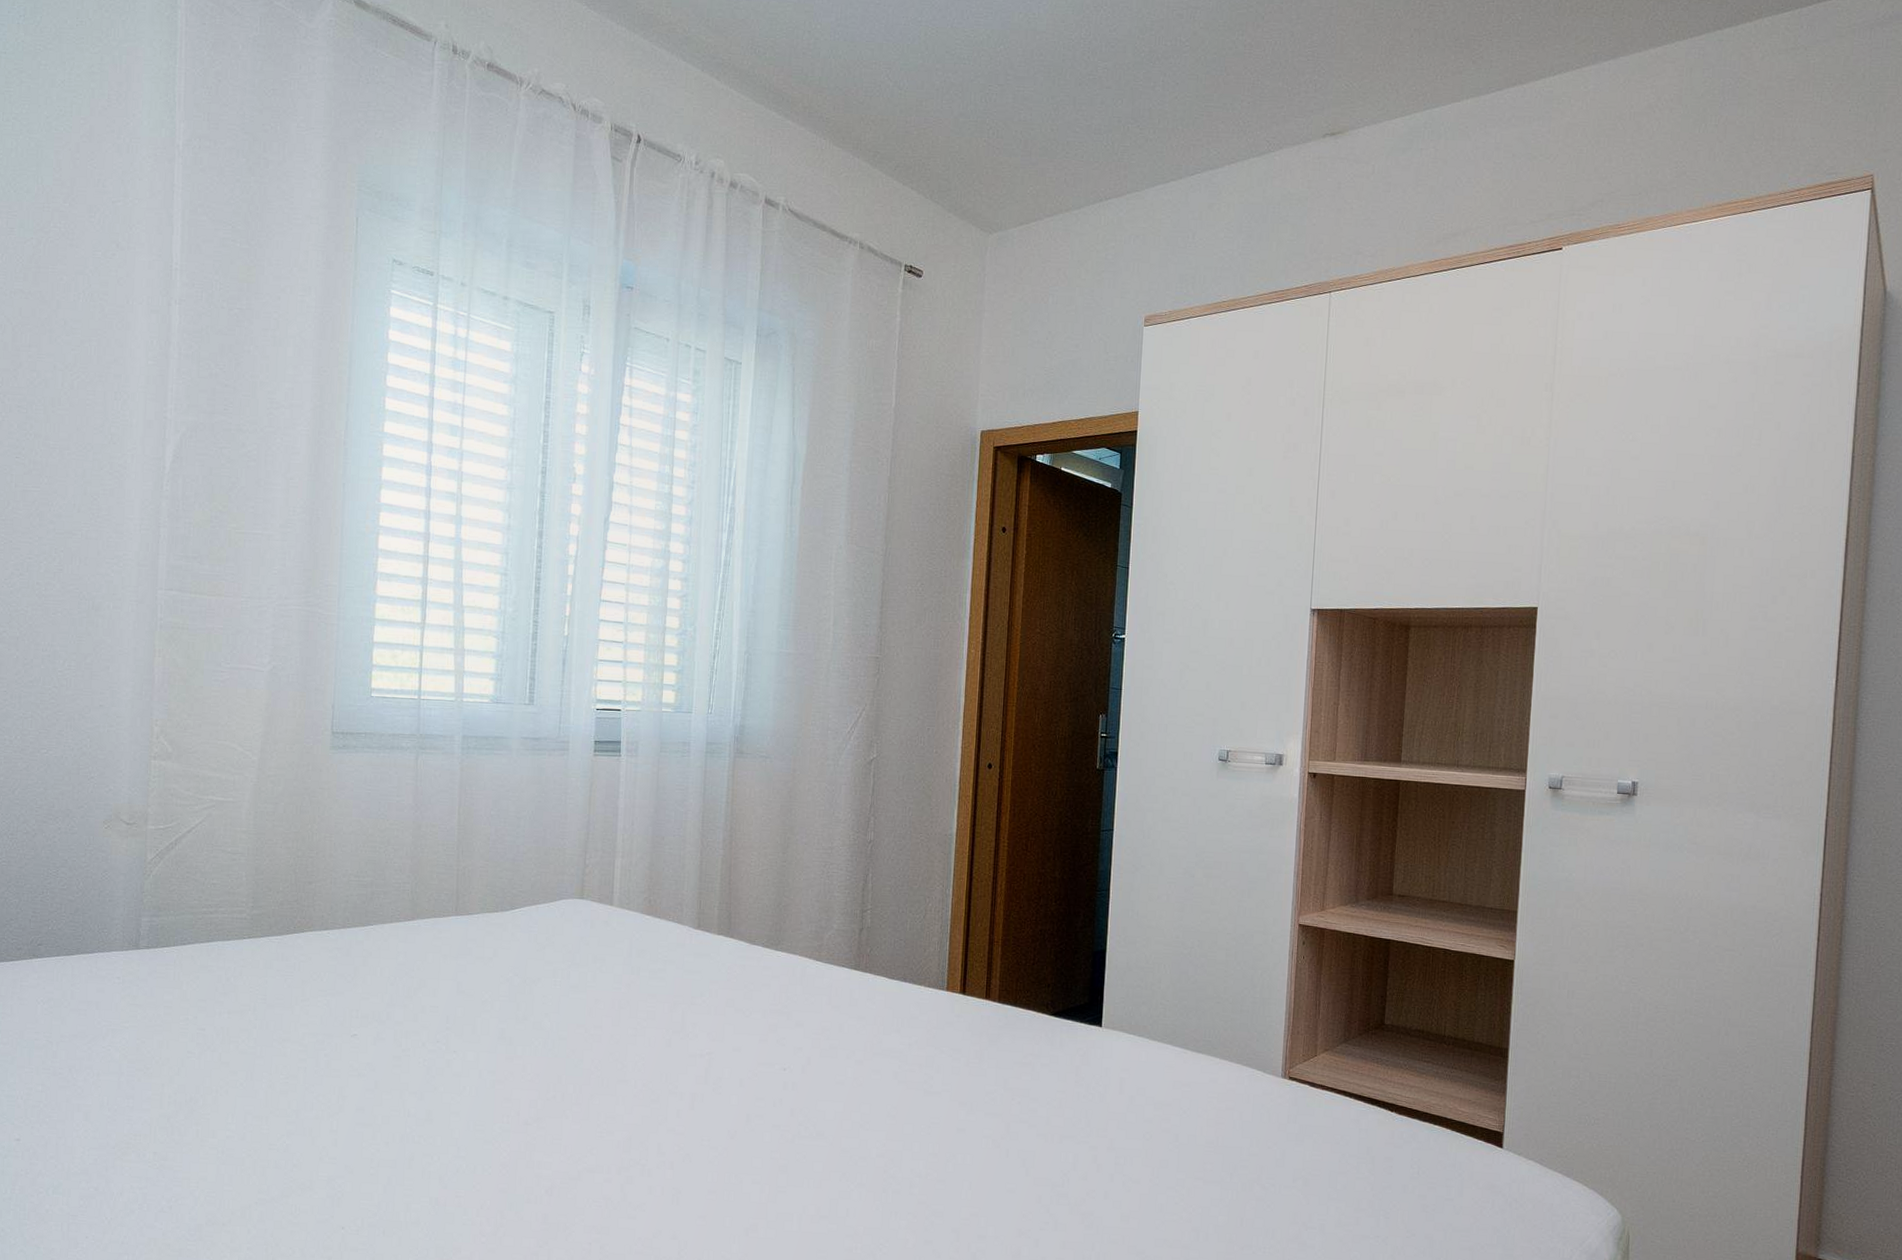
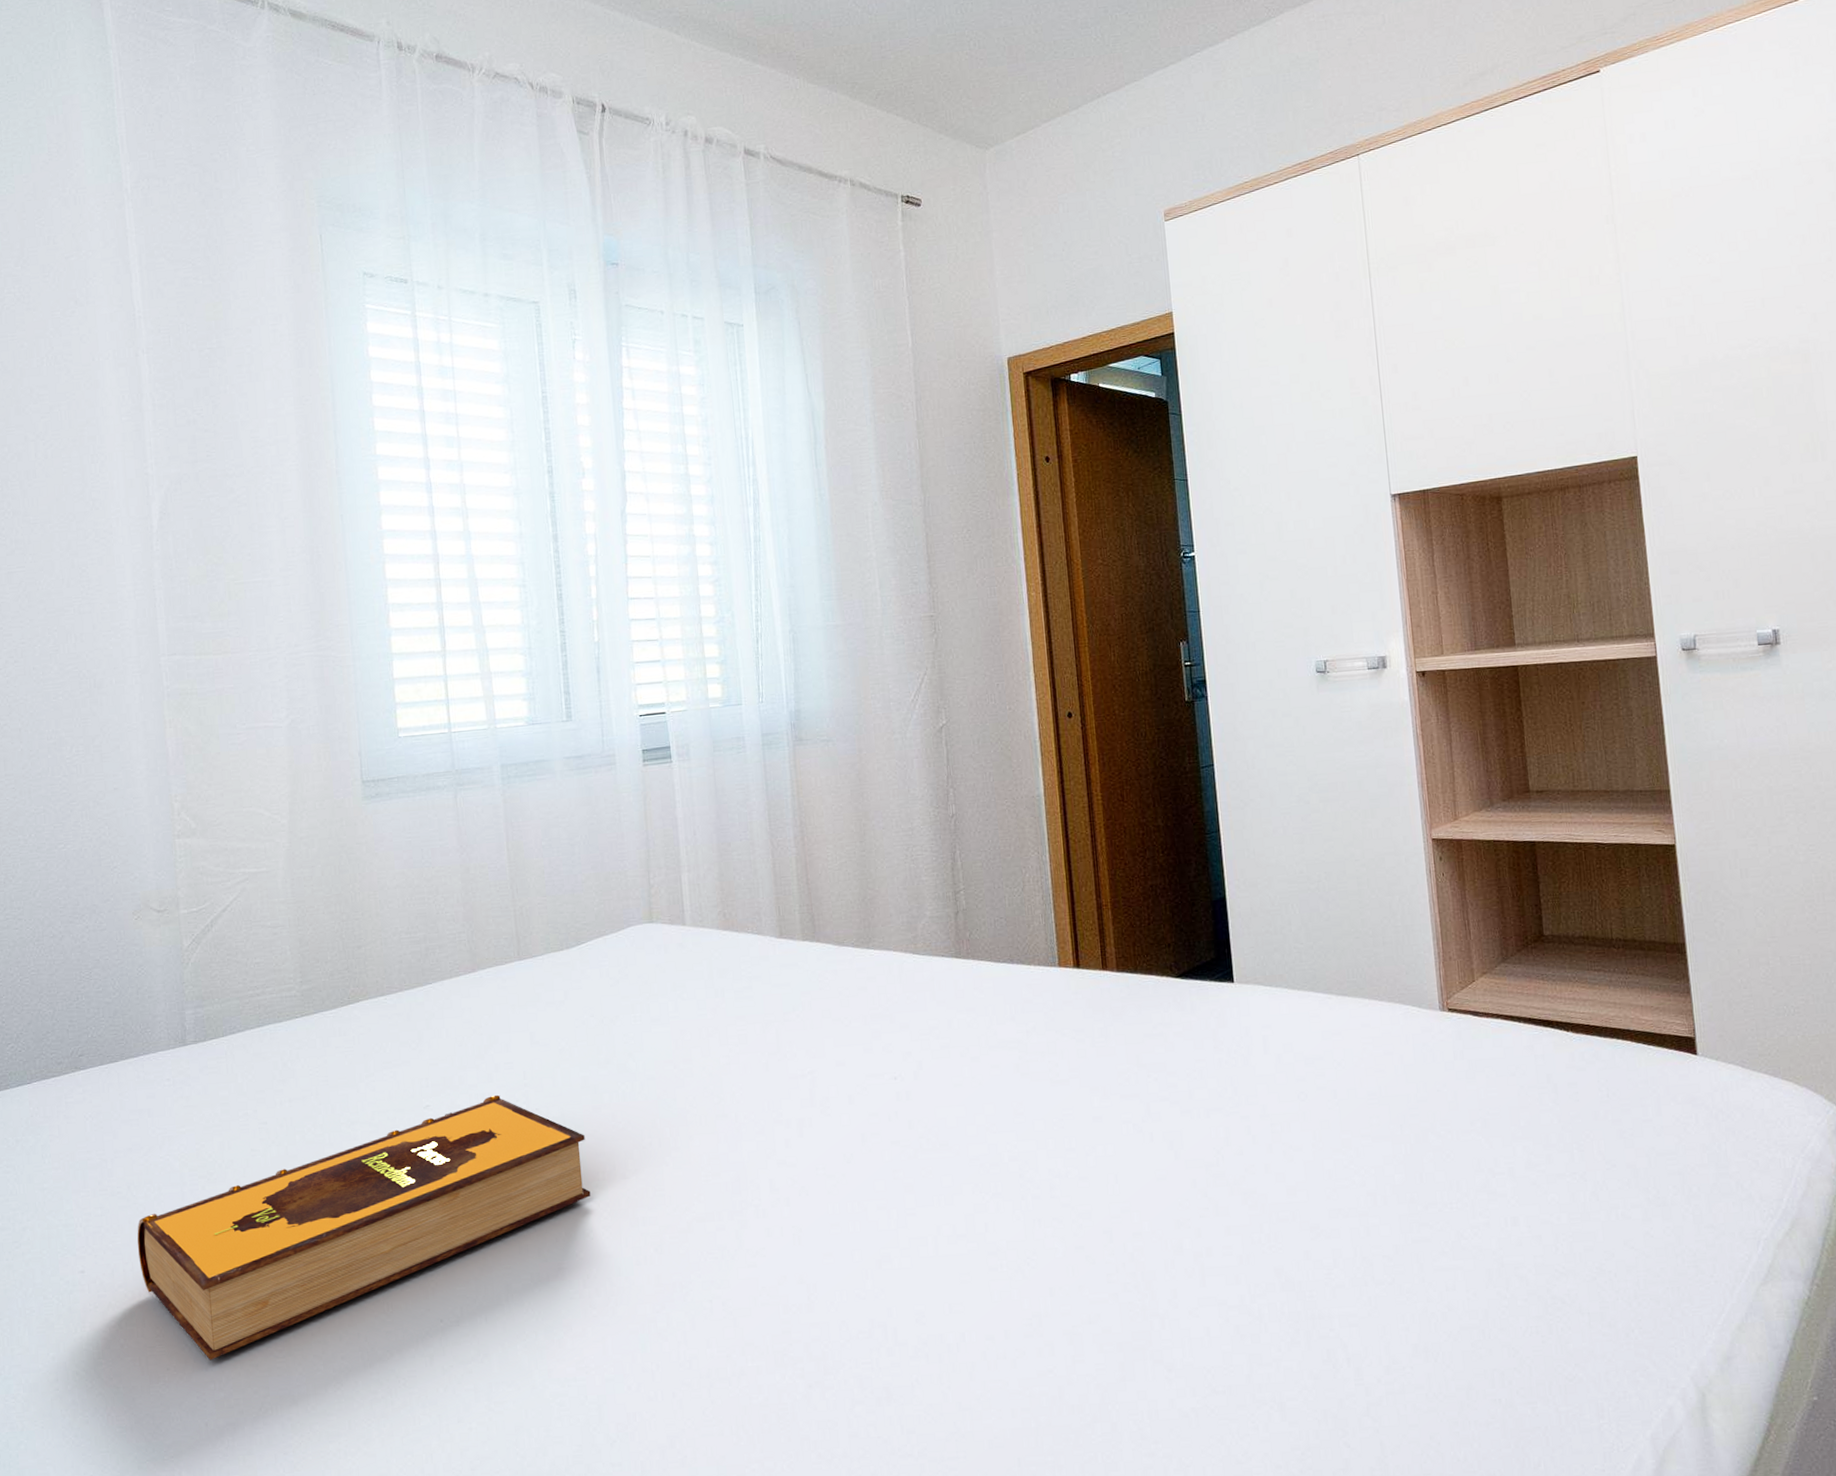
hardback book: none [71,1033,495,1235] -> present [137,1094,591,1361]

